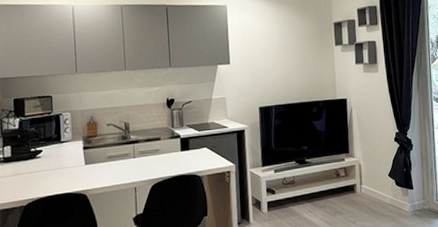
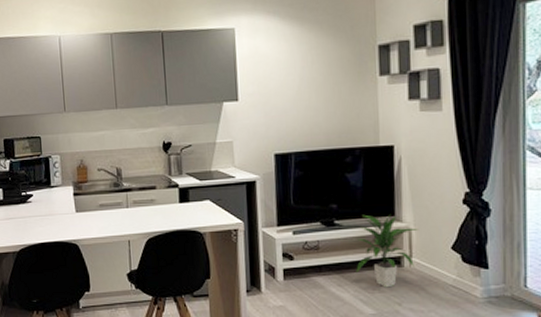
indoor plant: none [322,152,366,211] -> present [356,214,419,288]

